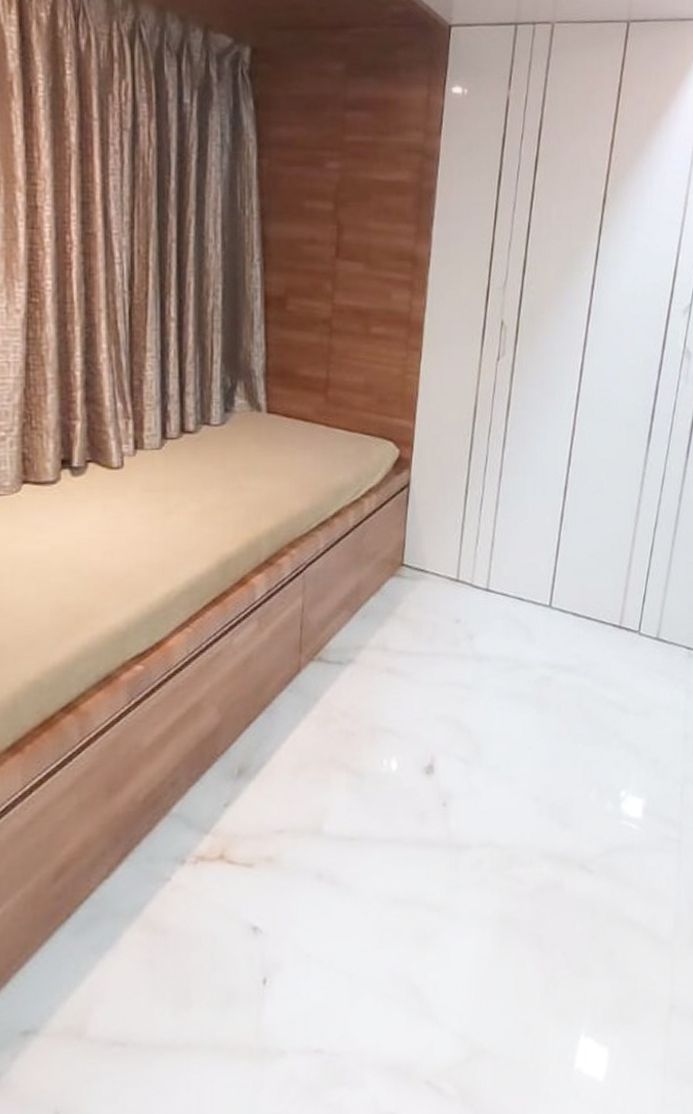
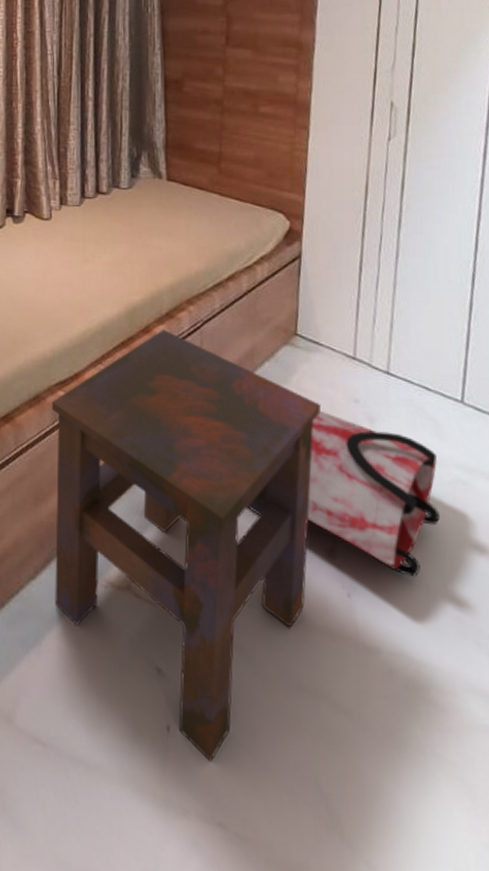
side table: none [126,579,425,998] -> present [51,330,322,763]
bag: none [408,636,527,774] -> present [307,410,441,577]

